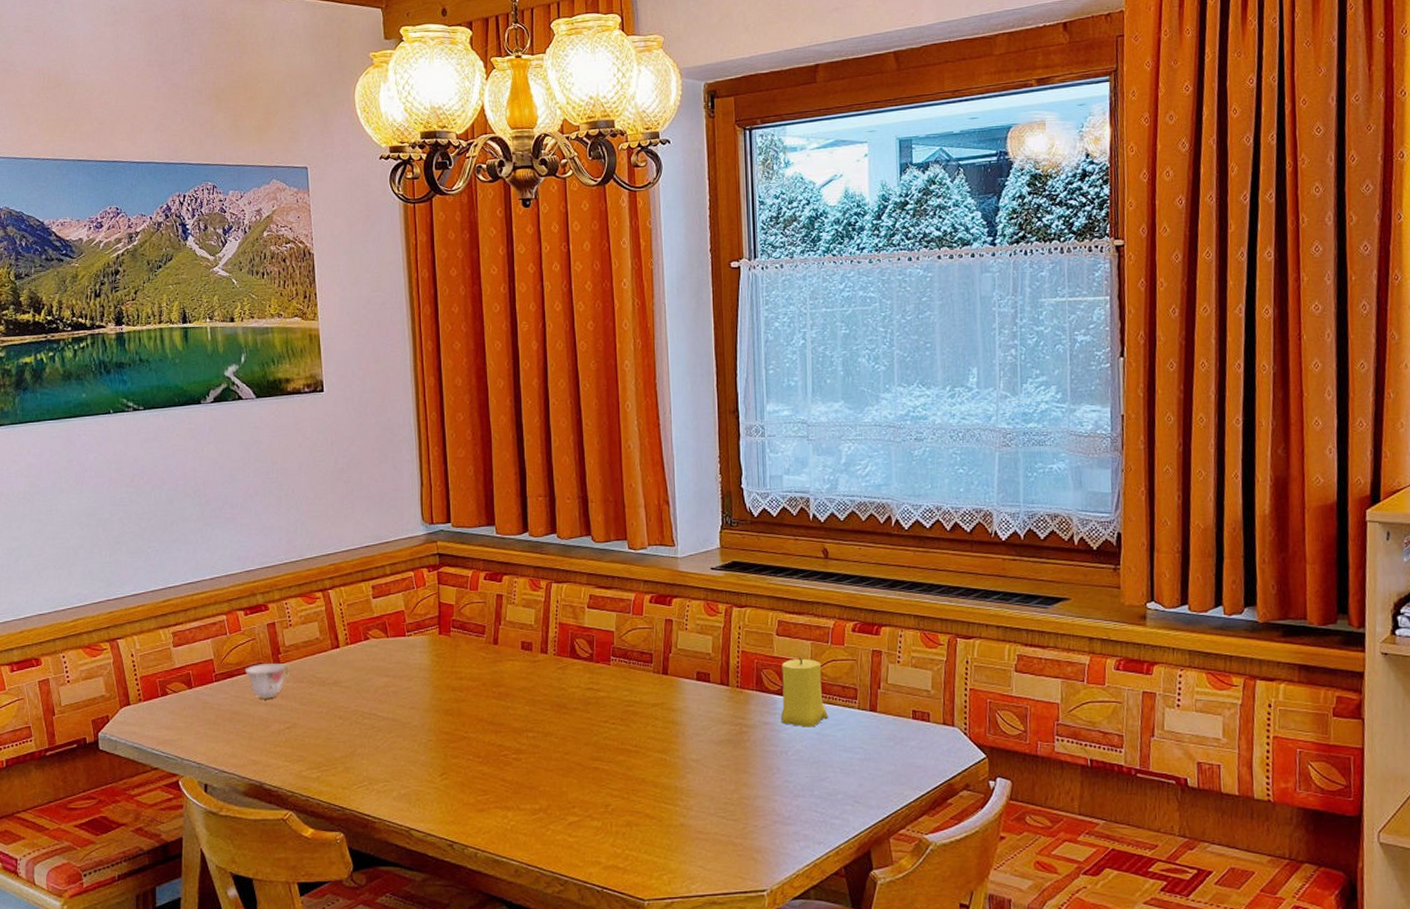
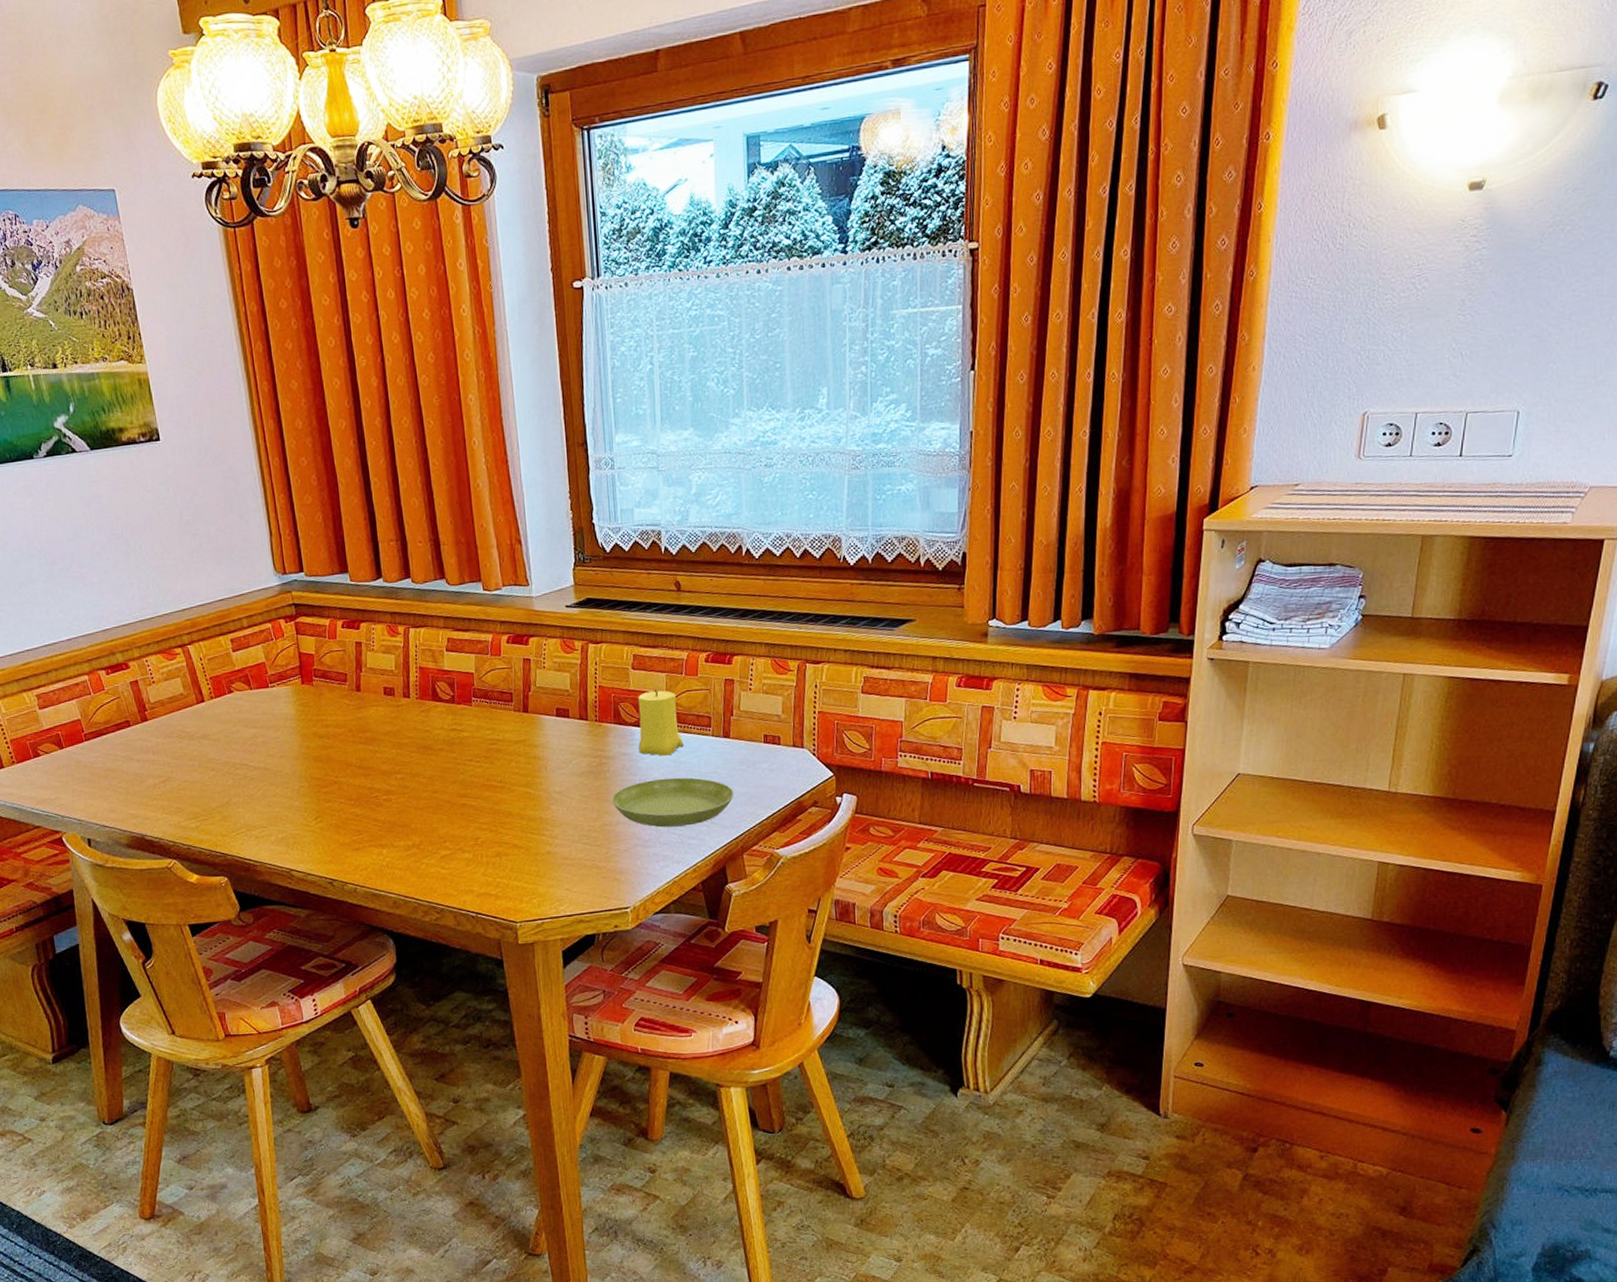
teacup: present [244,662,291,699] -> none [113,719,159,755]
saucer: none [751,751,881,804] -> present [611,777,734,828]

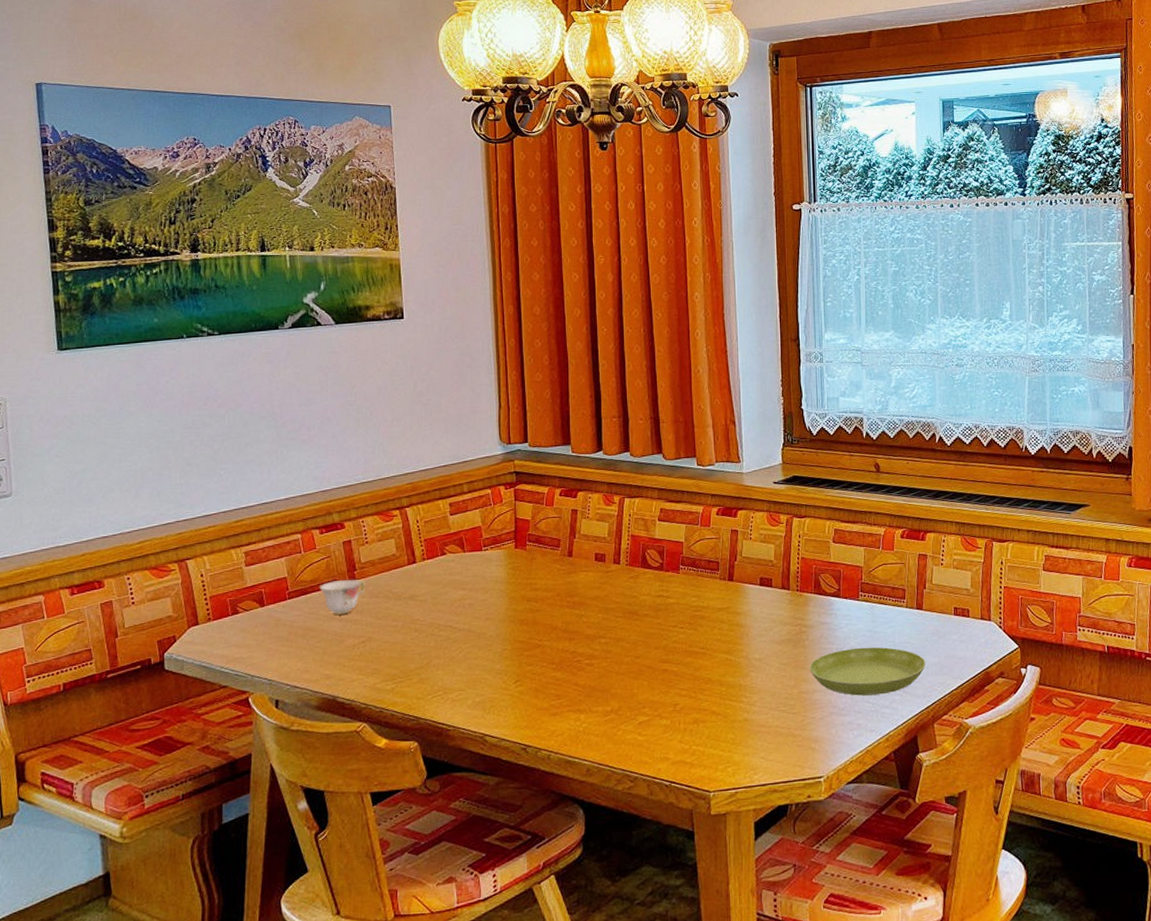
teacup: none [113,719,159,755] -> present [319,579,366,615]
candle: present [638,689,684,756] -> none [837,562,879,626]

